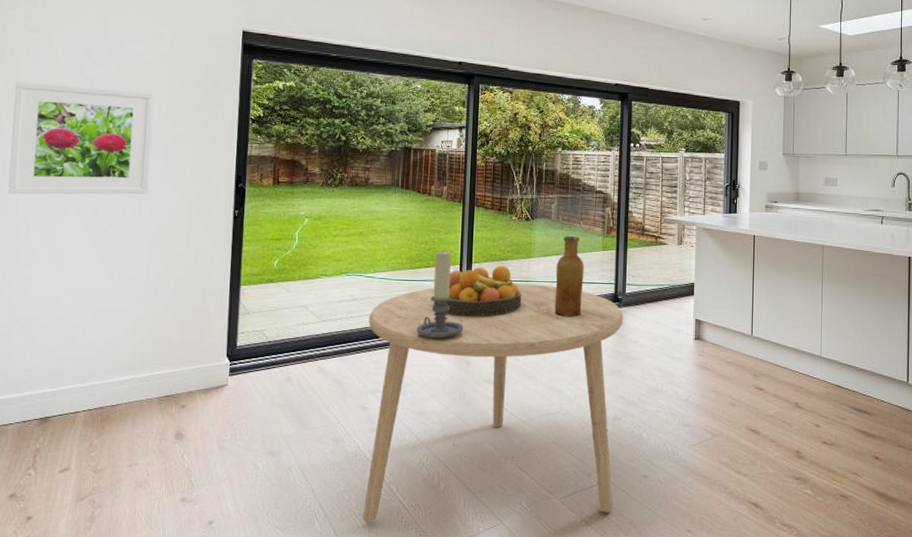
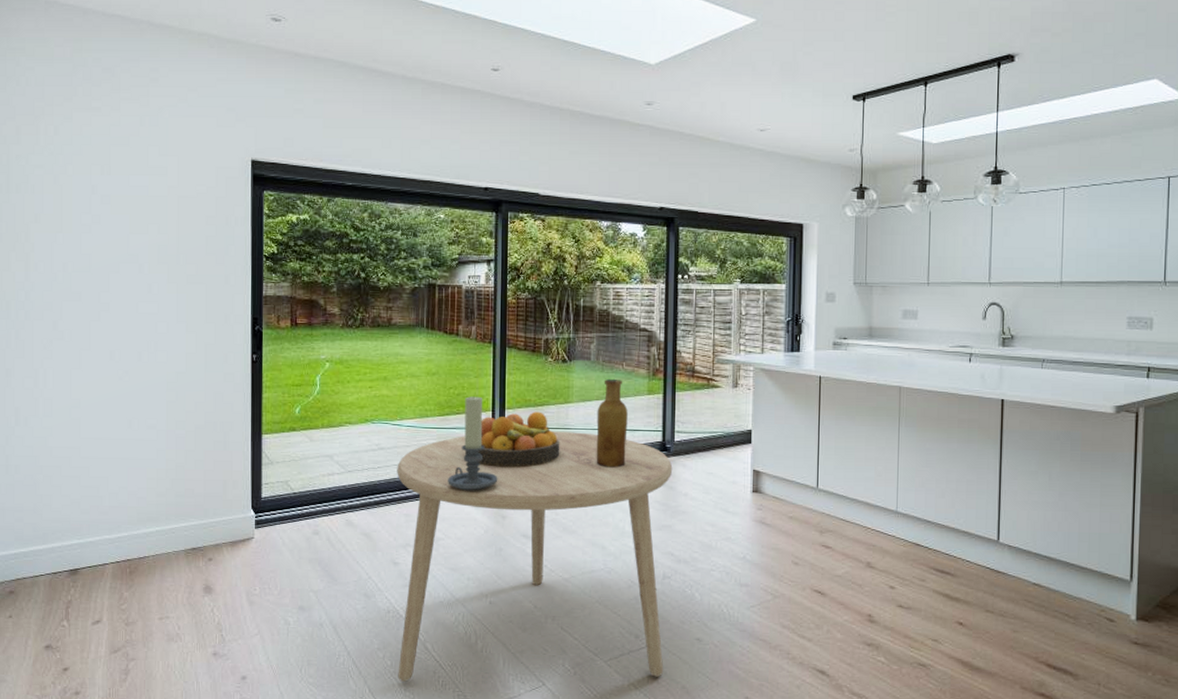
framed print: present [8,82,155,195] -> none [22,222,164,341]

